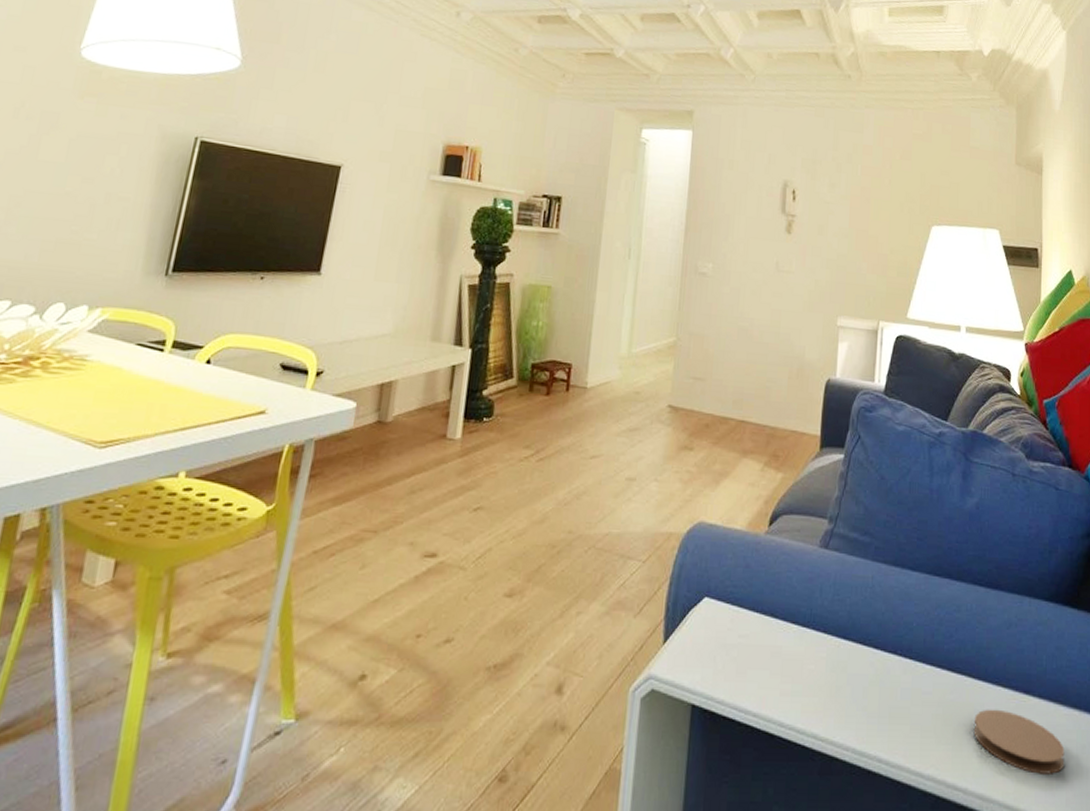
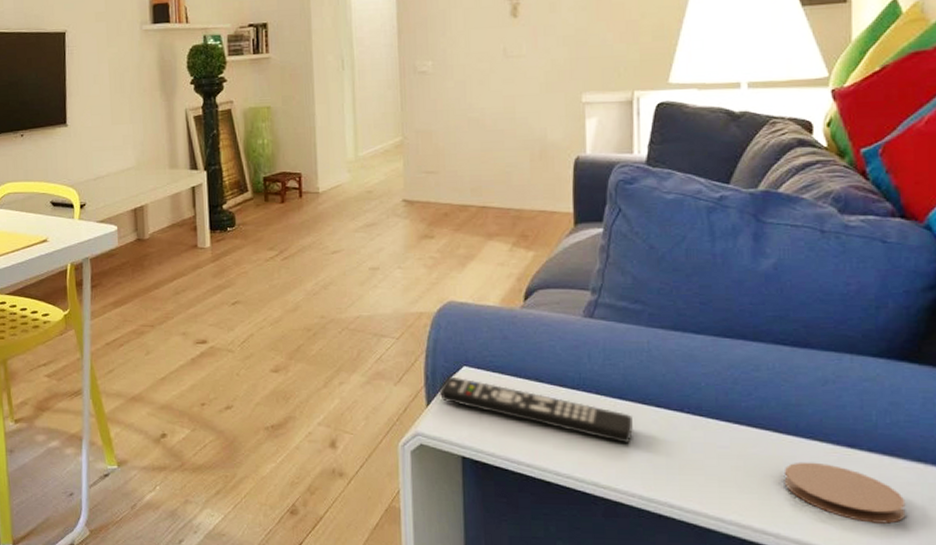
remote control: none [678,608,853,689] -> present [440,376,633,443]

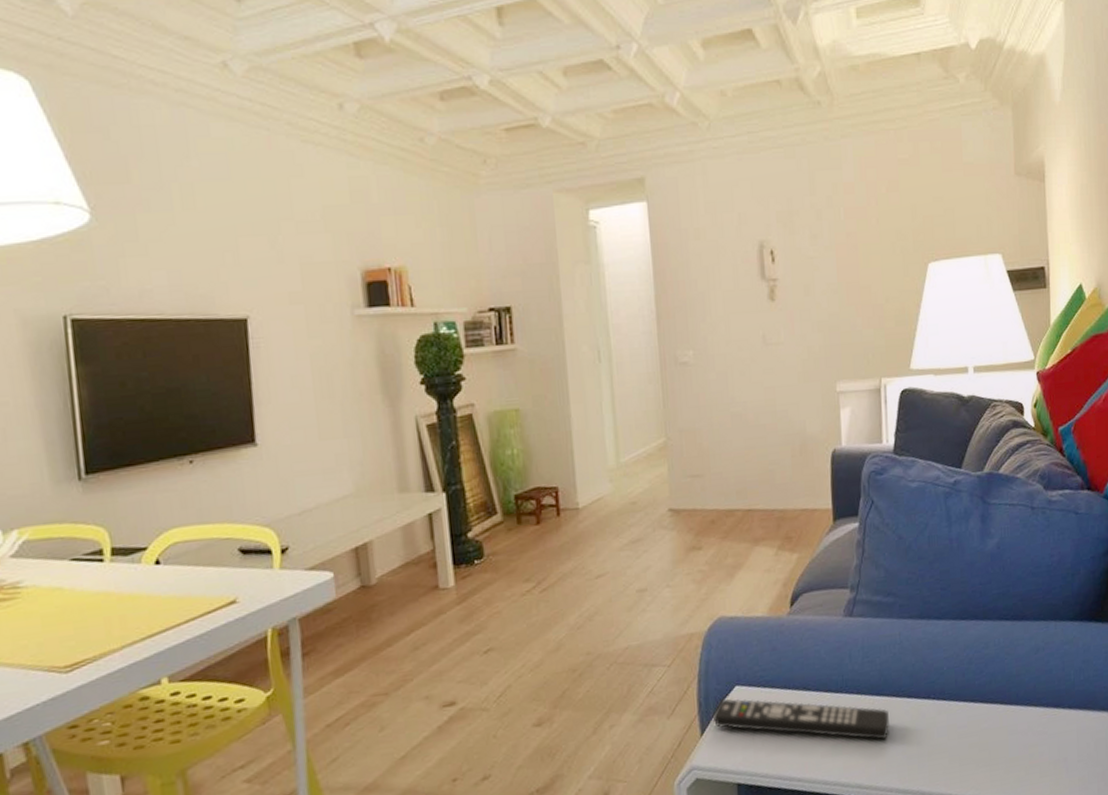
coaster: present [783,462,906,524] -> none [1008,726,1095,774]

